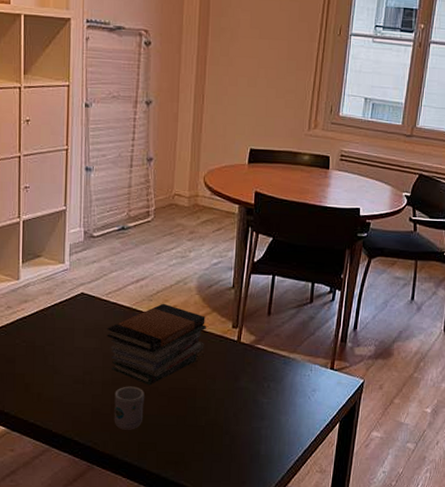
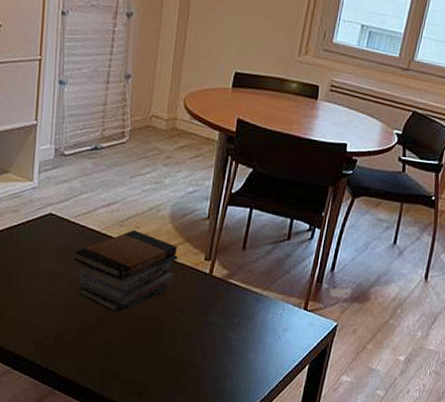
mug: present [114,386,145,430] -> none [77,312,111,357]

